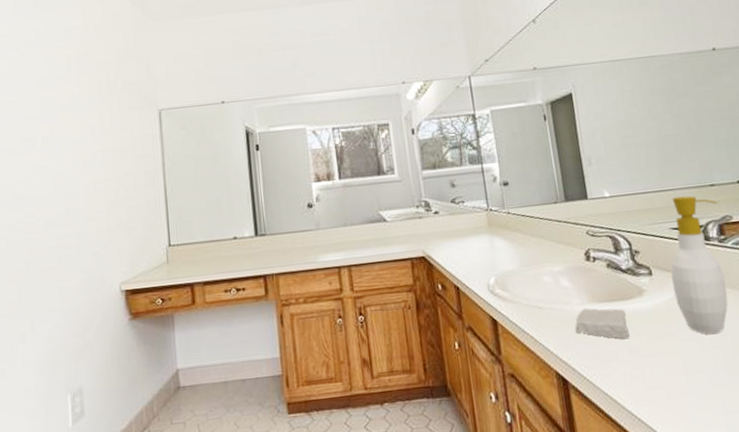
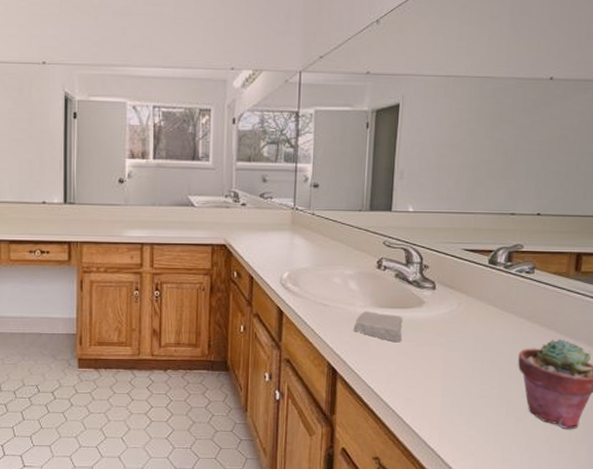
soap bottle: present [670,196,728,335] -> none [451,221,513,349]

